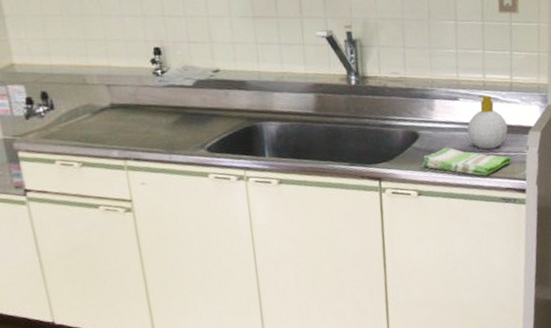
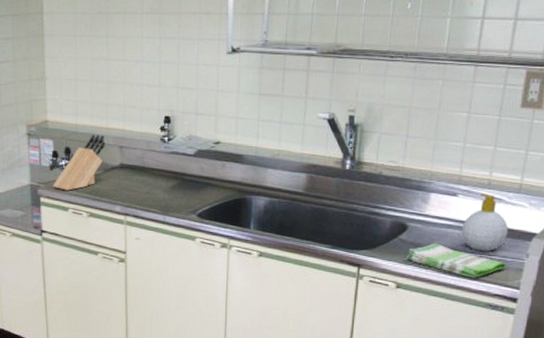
knife block: none [32,73,90,141] -> present [53,134,105,191]

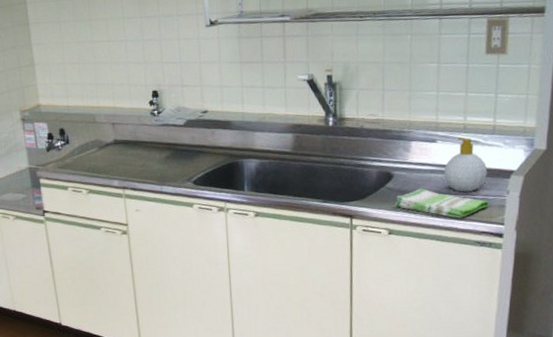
knife block: present [53,134,105,191] -> none [51,113,98,171]

